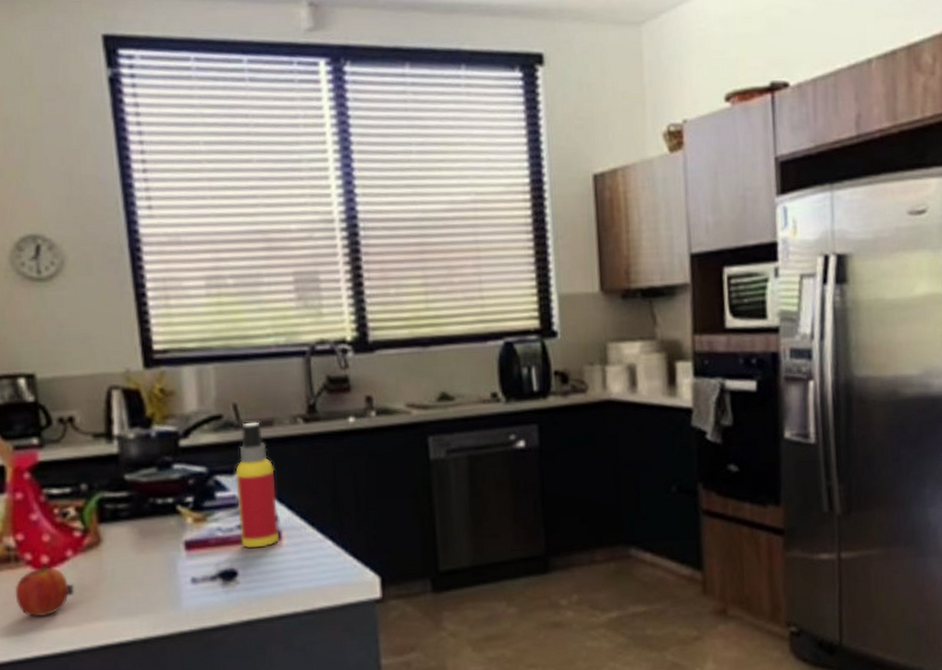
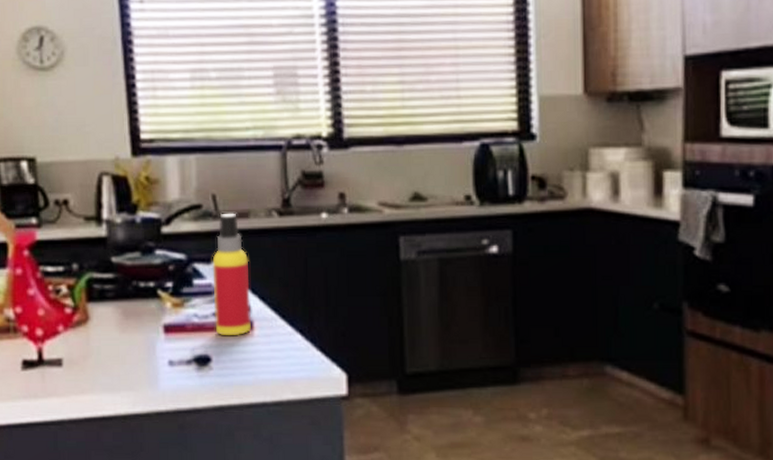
fruit: present [14,564,69,617] -> none [13,337,59,386]

